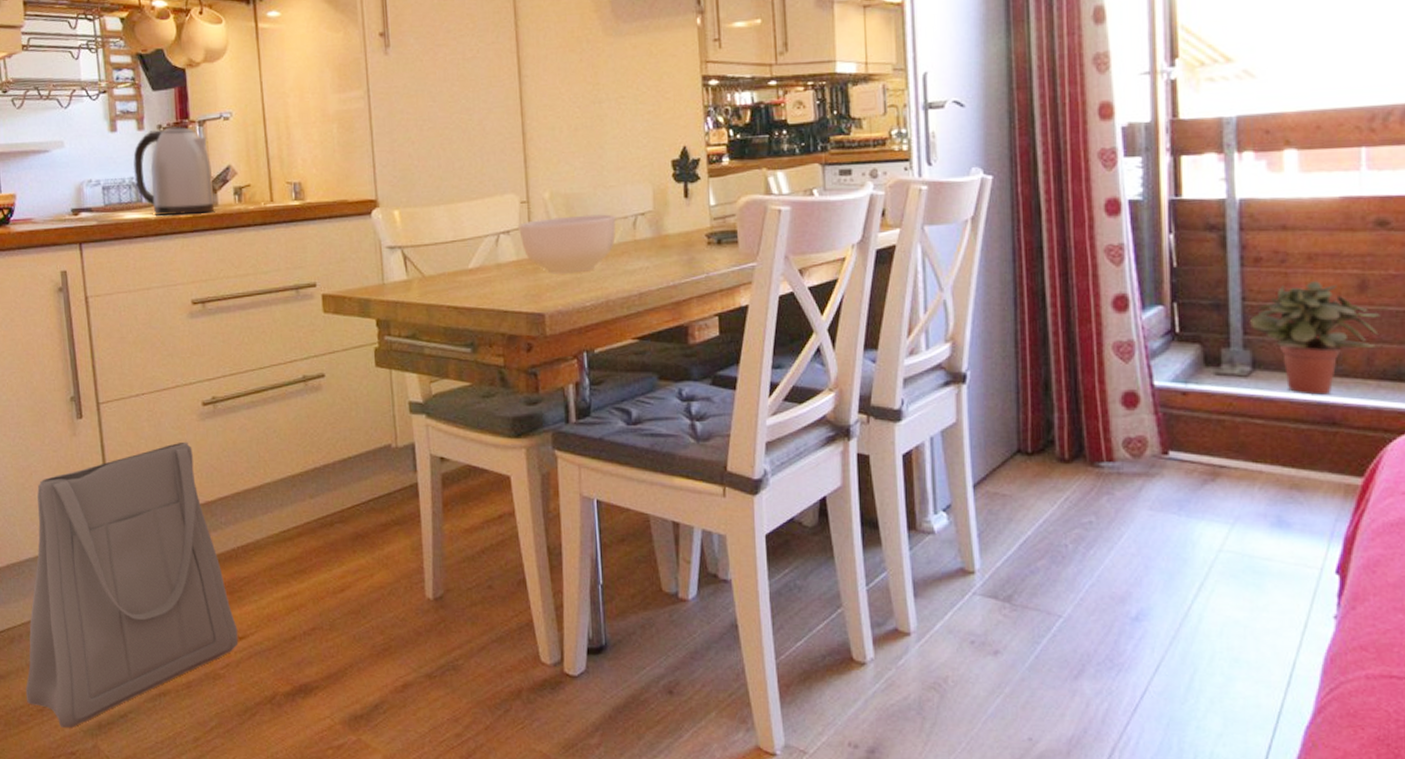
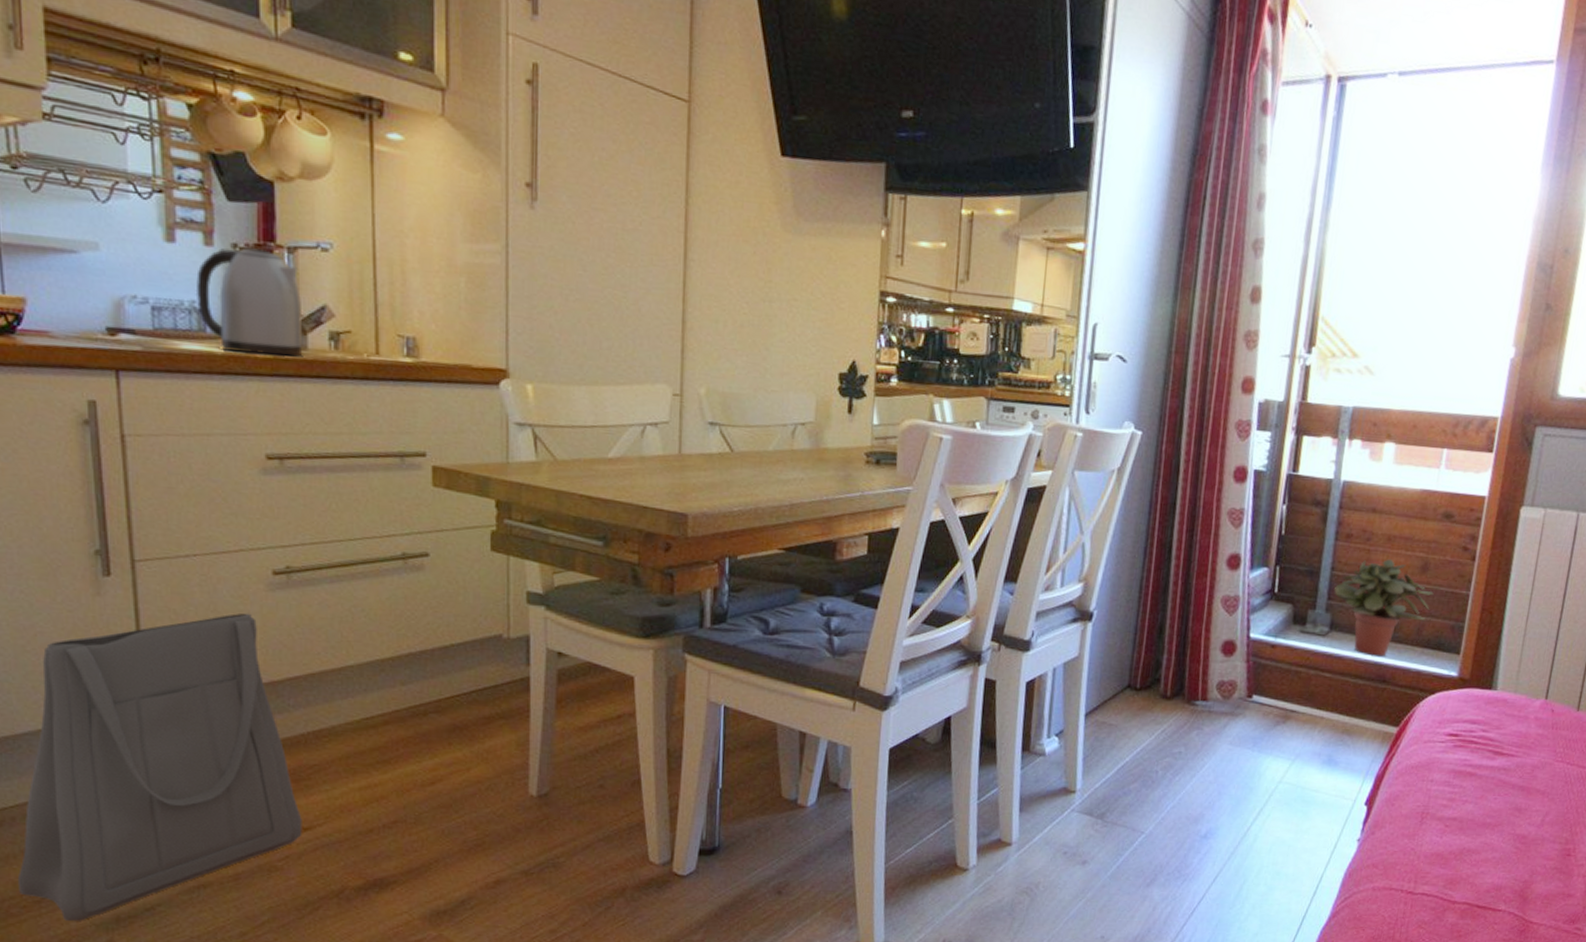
bowl: present [517,214,616,274] -> none [667,415,775,476]

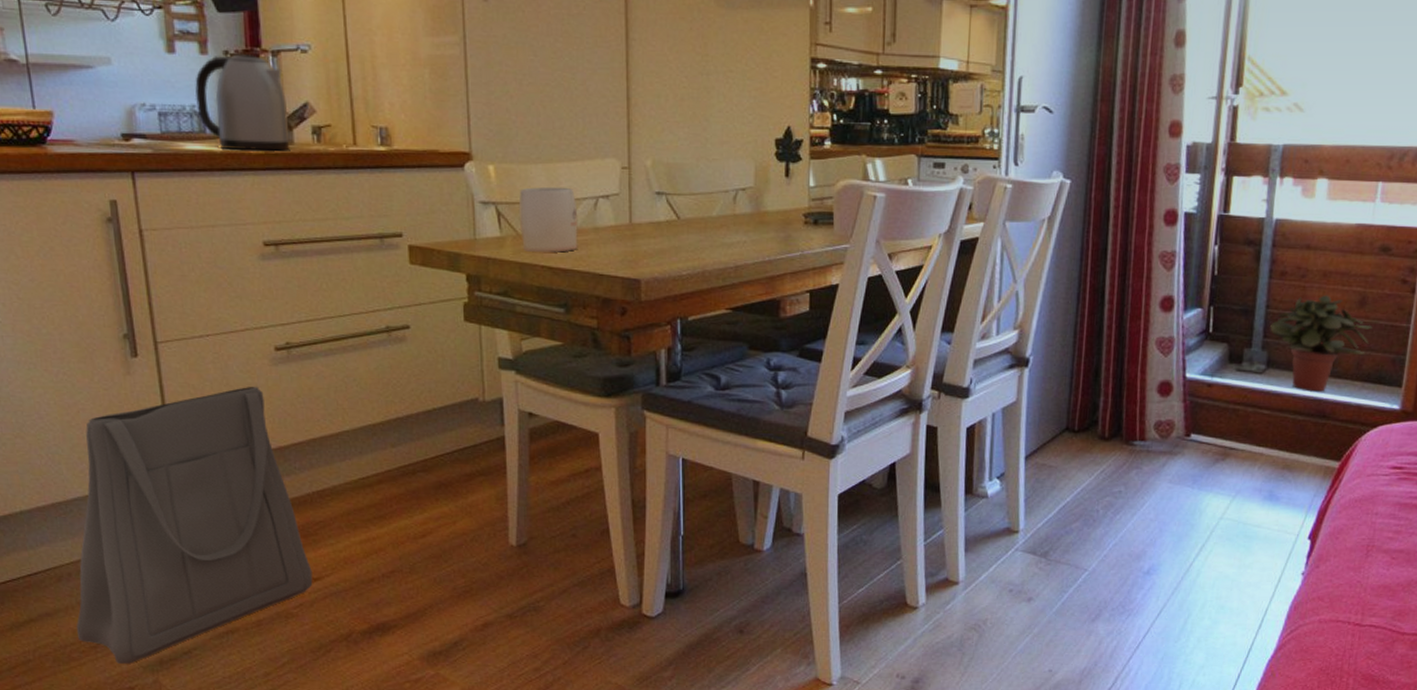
mug: none [557,410,623,482] -> present [518,186,578,253]

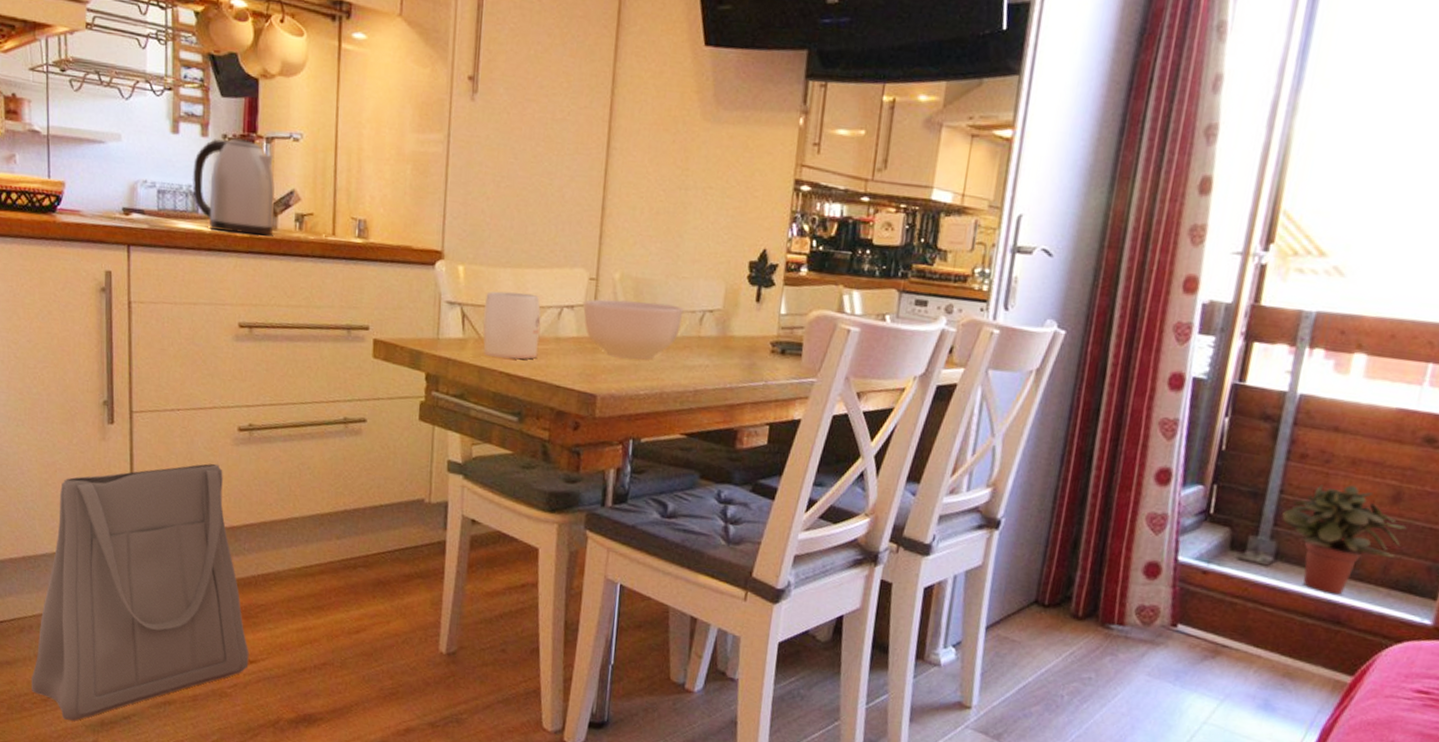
bowl: none [617,185,717,242] -> present [582,299,684,360]

